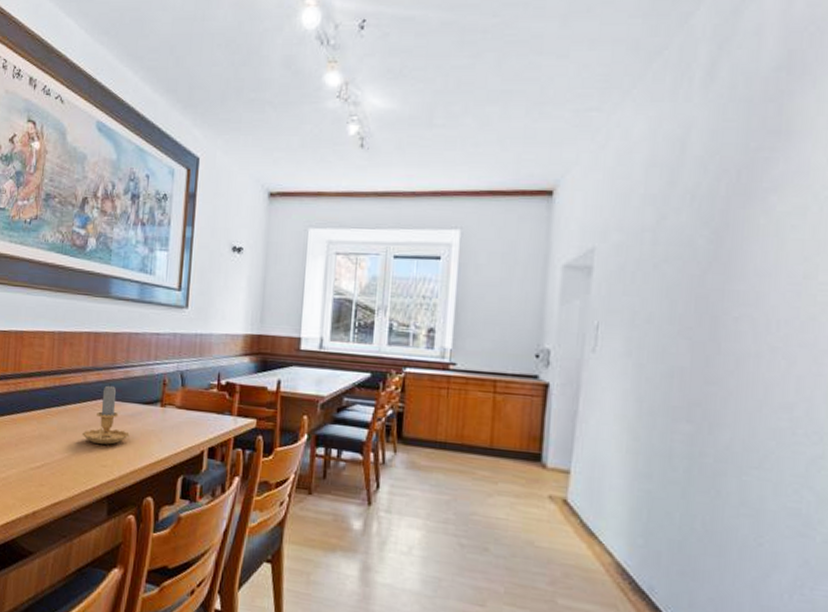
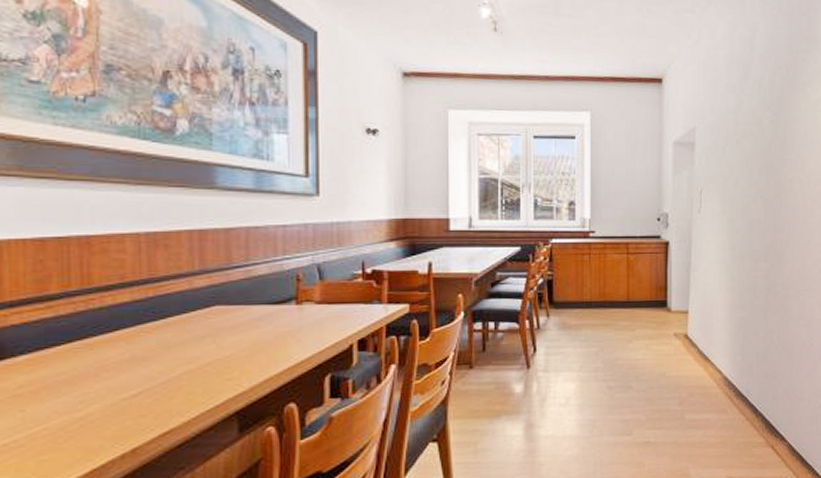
candle: present [82,384,130,445] -> none [194,287,259,356]

